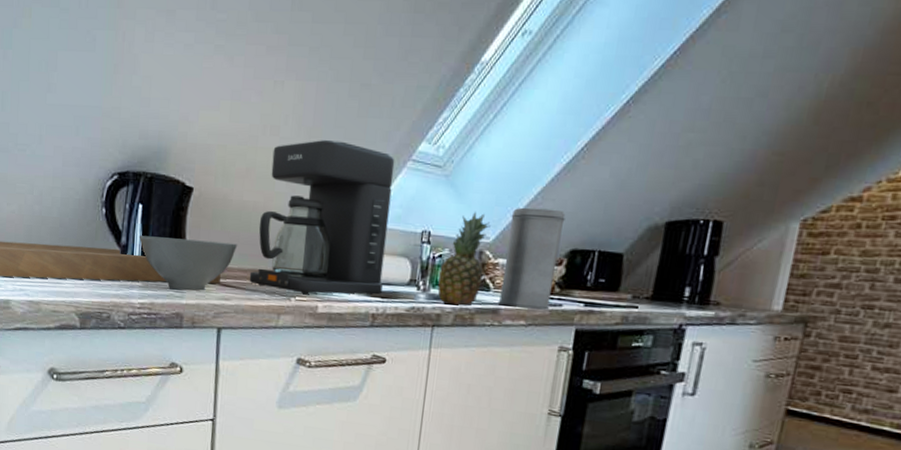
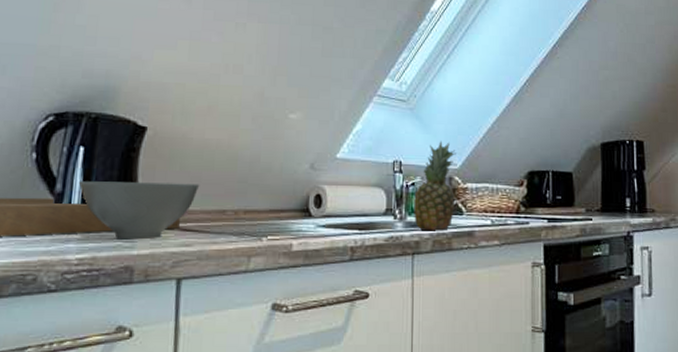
coffee maker: present [249,140,395,296] -> none [213,78,362,232]
canister: present [497,207,566,311] -> none [471,135,520,230]

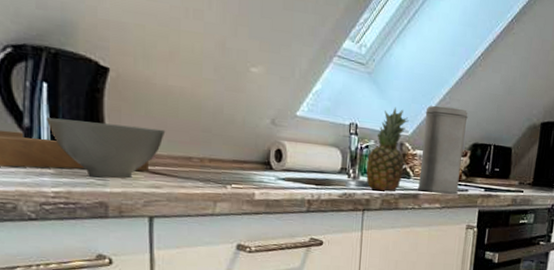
canister: none [471,135,520,230] -> present [417,105,468,195]

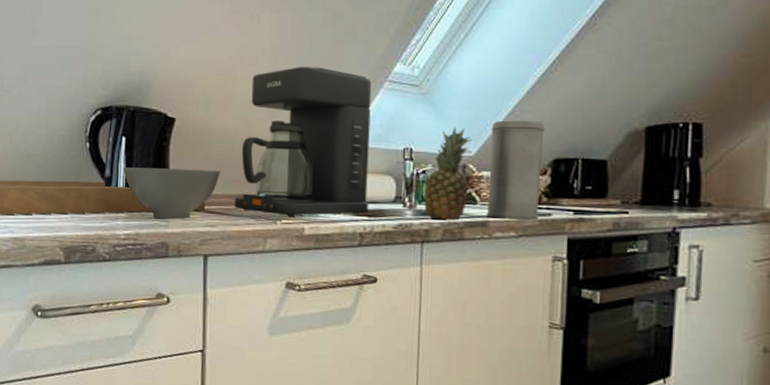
coffee maker: none [181,28,322,183] -> present [234,67,372,216]

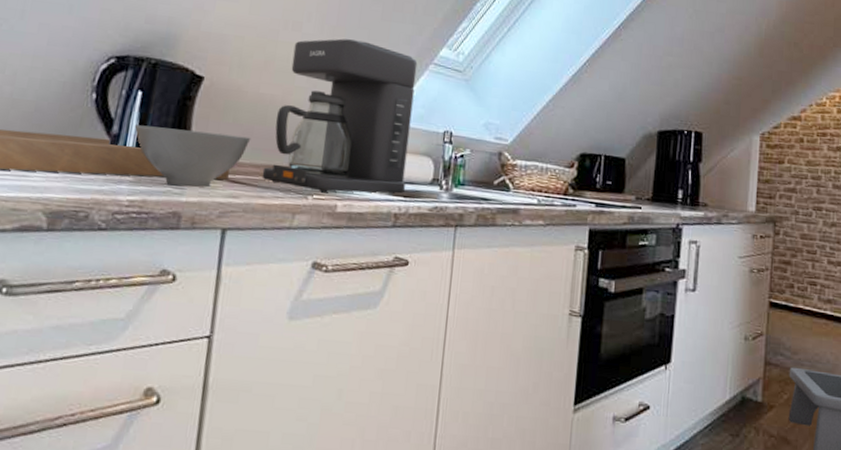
fruit: present [424,126,473,221] -> none [460,114,510,207]
canister: present [486,120,545,221] -> none [517,112,574,211]

